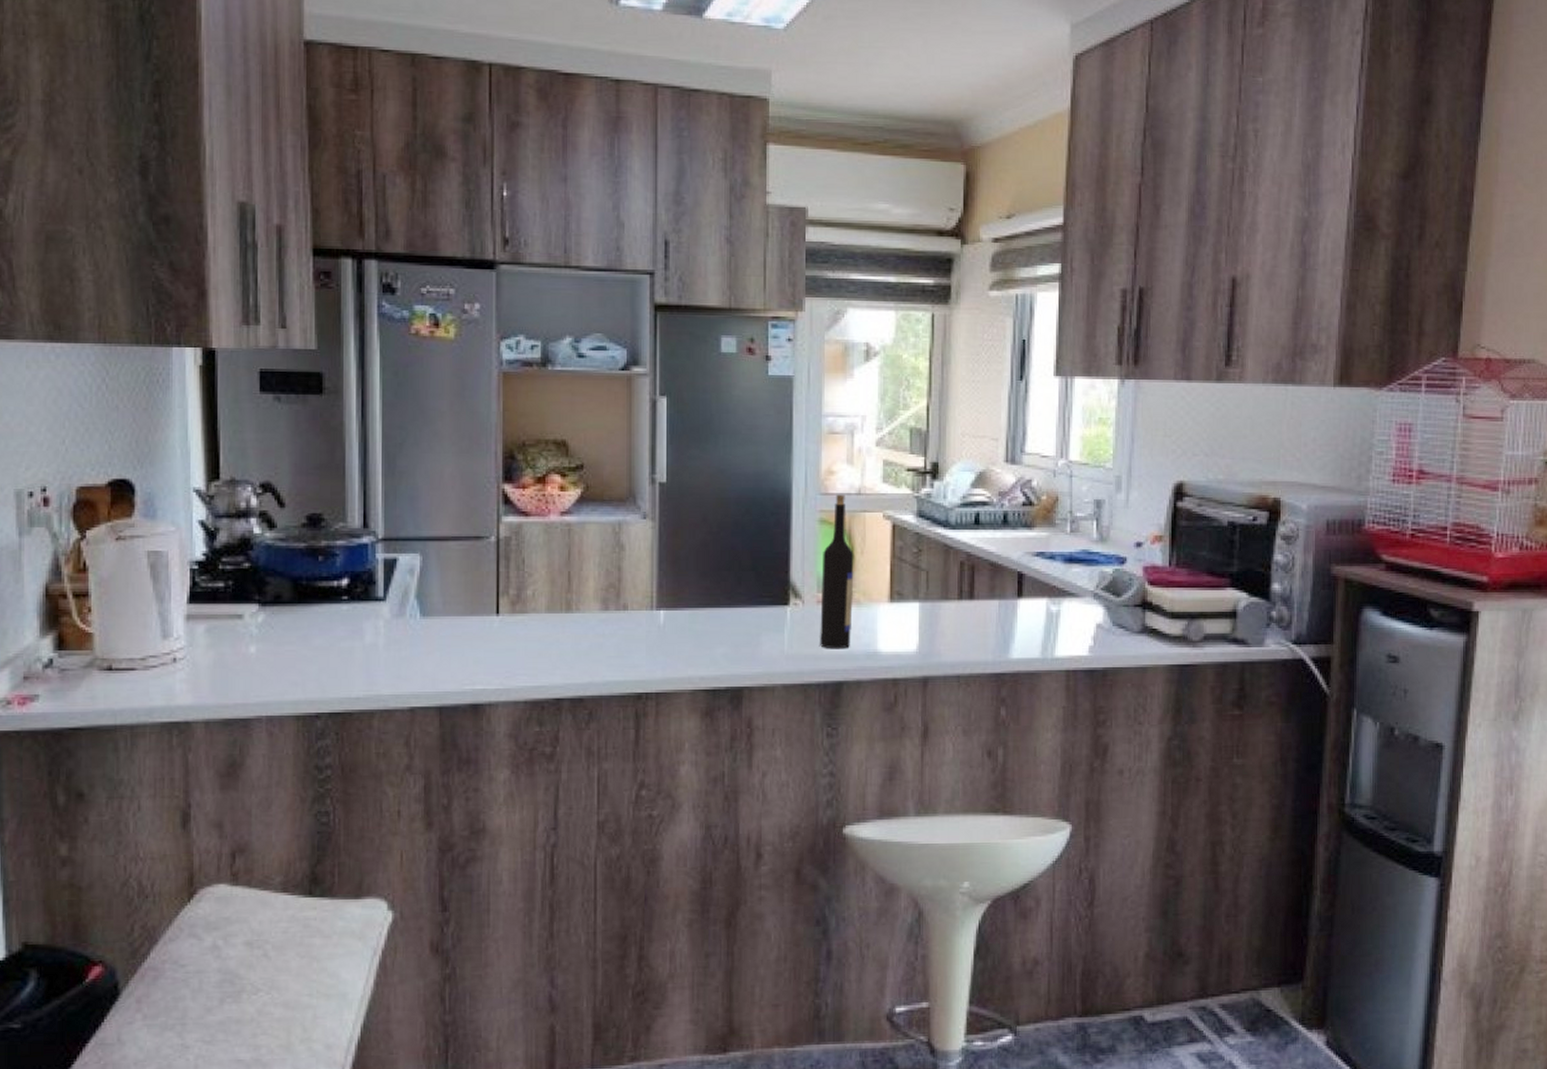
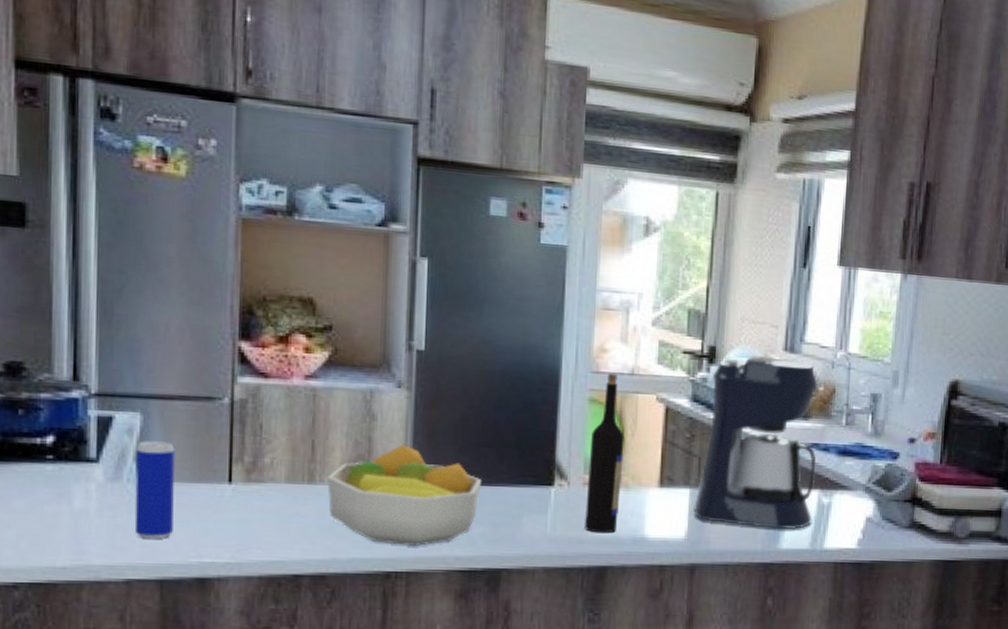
beverage can: none [416,579,450,669] -> present [134,441,175,539]
fruit bowl: none [583,571,723,669] -> present [327,444,483,547]
coffee maker: none [924,468,1043,639] -> present [694,354,818,530]

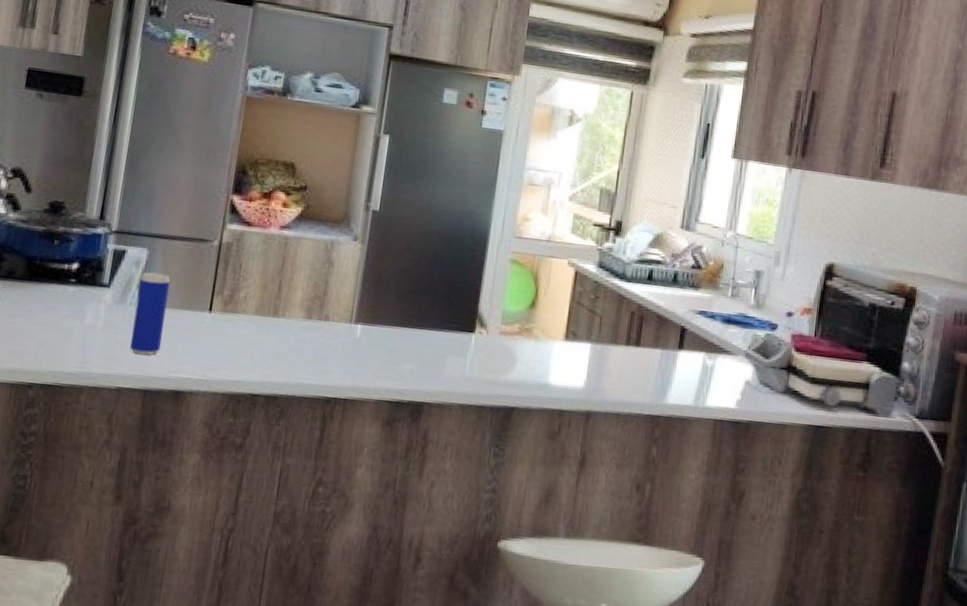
fruit bowl: present [327,444,483,547] -> none [286,288,415,377]
wine bottle: present [585,373,624,534] -> none [498,239,538,378]
coffee maker: present [694,354,818,530] -> none [593,230,709,387]

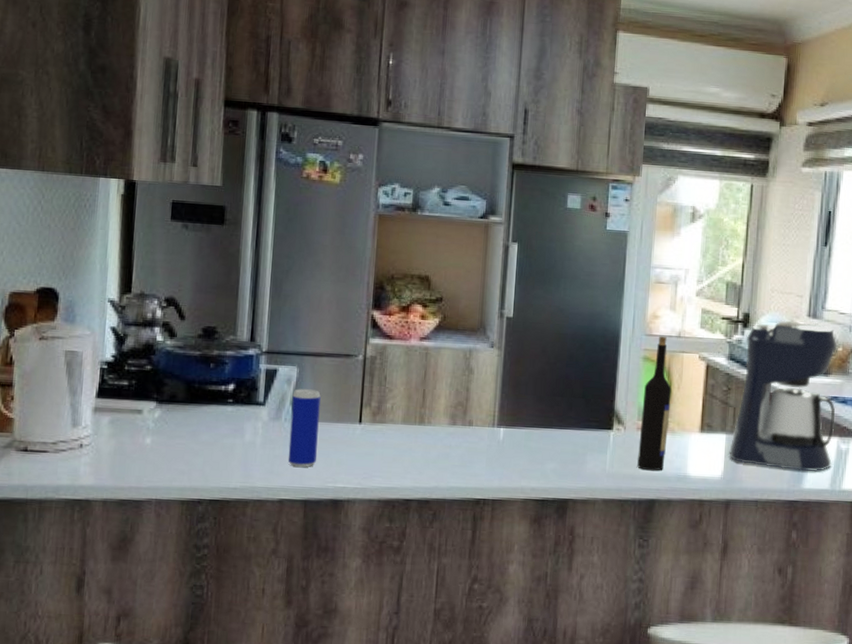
wine bottle: none [498,239,538,378] -> present [637,336,672,471]
coffee maker: none [593,230,709,387] -> present [729,320,837,472]

